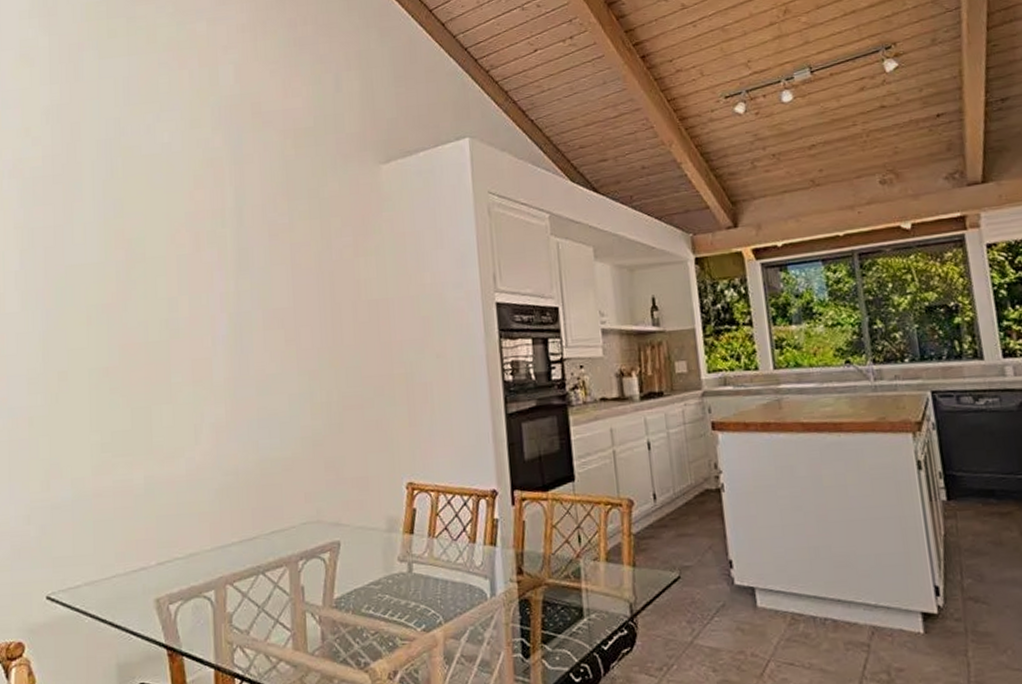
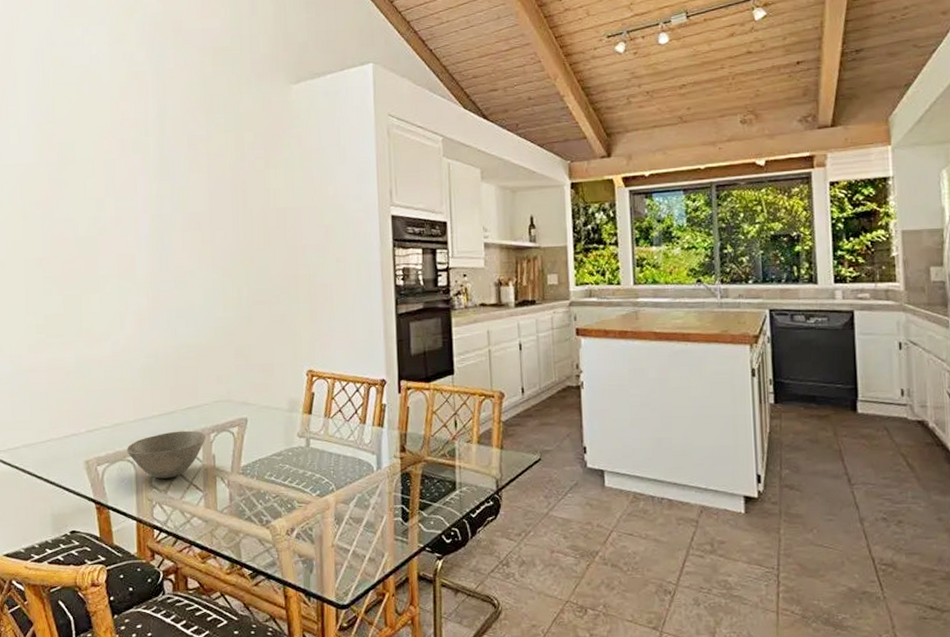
bowl: none [202,558,294,617] -> present [126,430,206,479]

